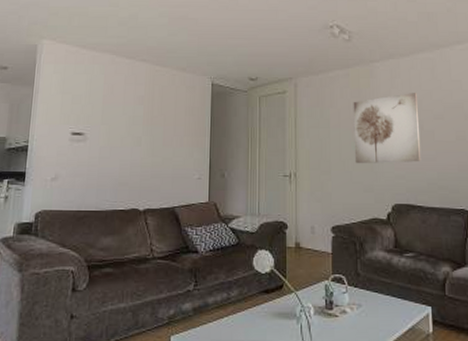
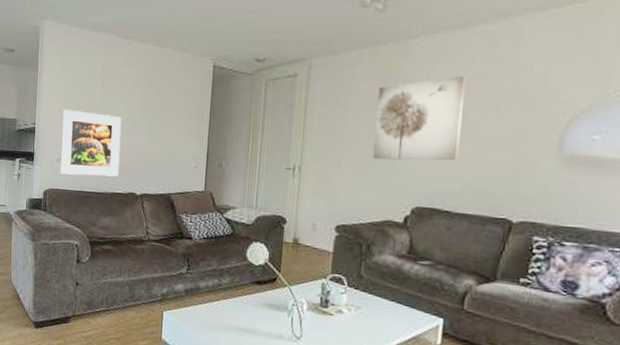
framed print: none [54,126,124,194] -> present [60,109,122,177]

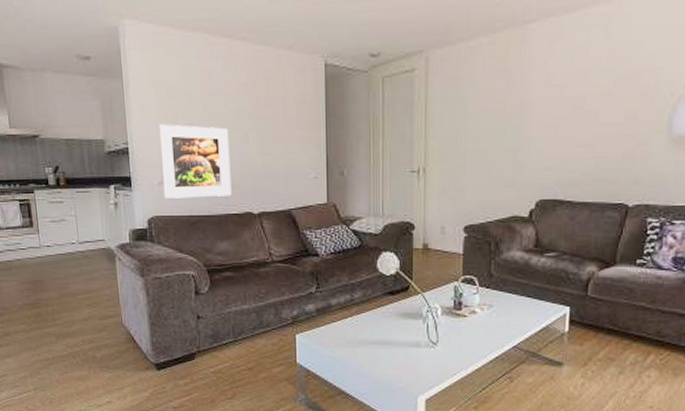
wall art: present [372,76,466,161] -> none [495,62,581,154]

